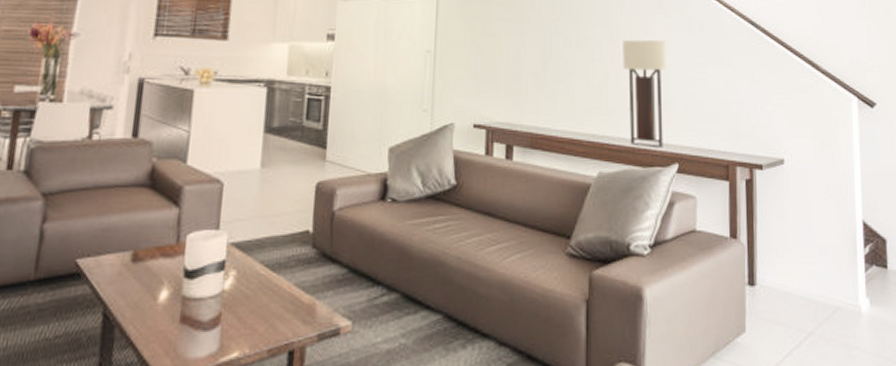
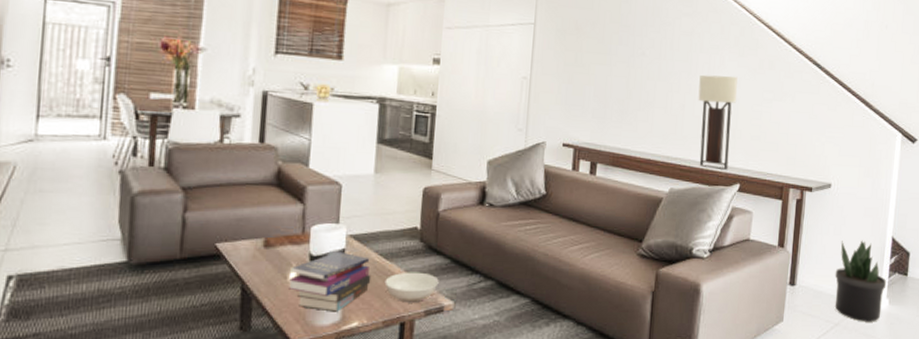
books: none [158,264,256,340] -> present [289,251,372,312]
bowl: none [270,286,334,325] -> present [384,272,439,303]
planter: none [800,226,864,328] -> present [834,240,887,321]

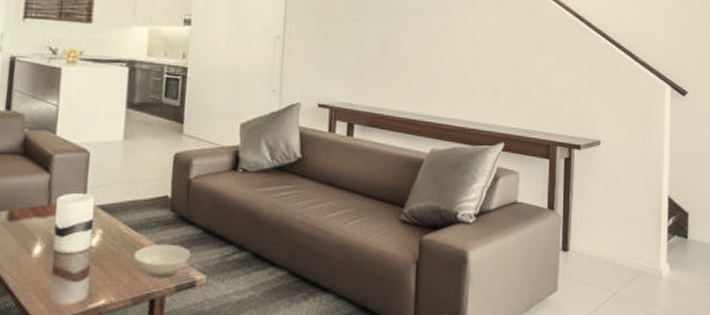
books: present [289,251,372,312] -> none [33,223,120,289]
table lamp: present [698,74,738,170] -> none [457,29,497,128]
planter: present [834,240,887,321] -> none [610,200,666,289]

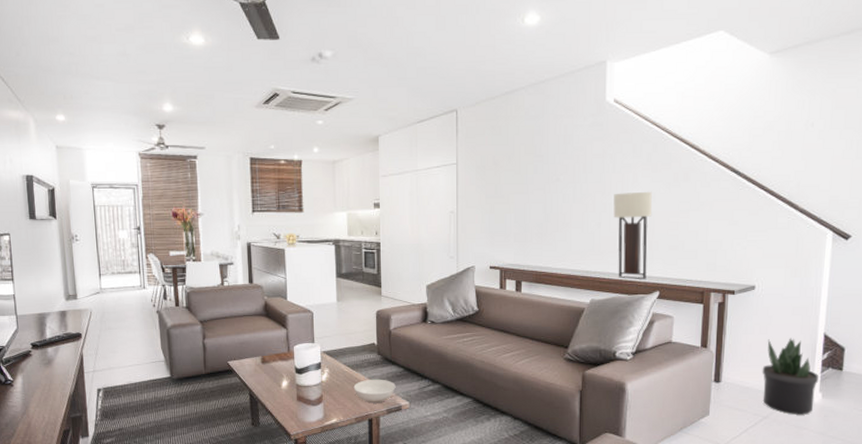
table lamp: none [457,29,497,128] -> present [613,191,653,279]
planter: none [610,200,666,289] -> present [762,338,819,414]

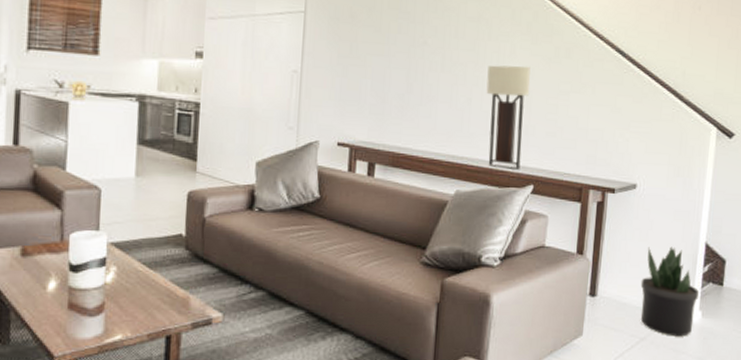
bowl: present [353,379,396,403] -> none [148,282,206,315]

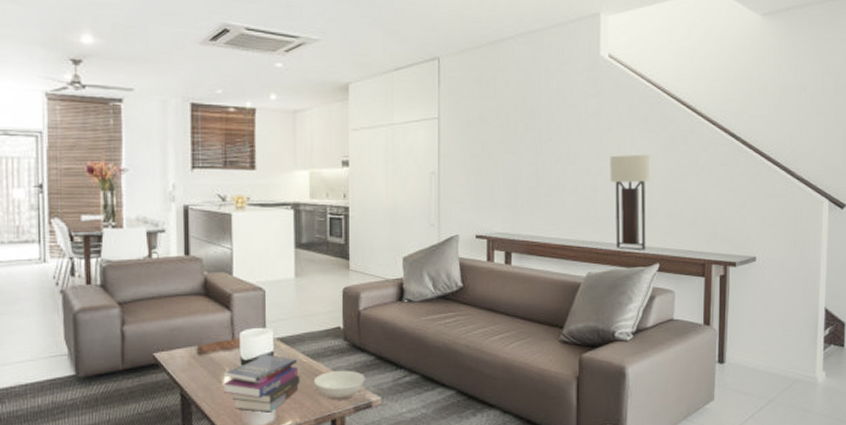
books: none [48,260,135,324] -> present [224,354,301,413]
bowl: none [148,282,206,315] -> present [313,370,365,400]
planter: present [640,246,700,335] -> none [766,313,822,396]

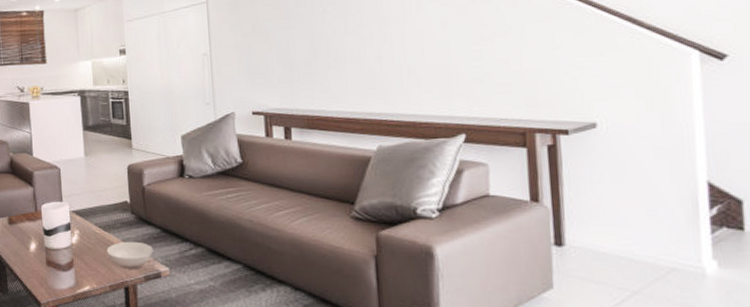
books: present [224,354,301,413] -> none [30,225,95,278]
table lamp: present [610,154,651,250] -> none [394,17,447,121]

